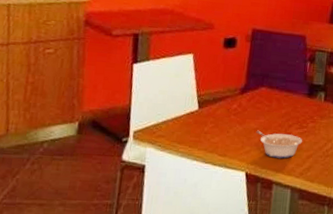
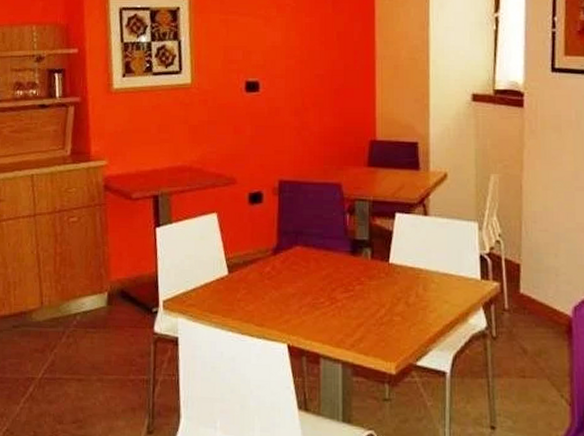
legume: present [256,131,302,159] -> none [295,297,349,328]

